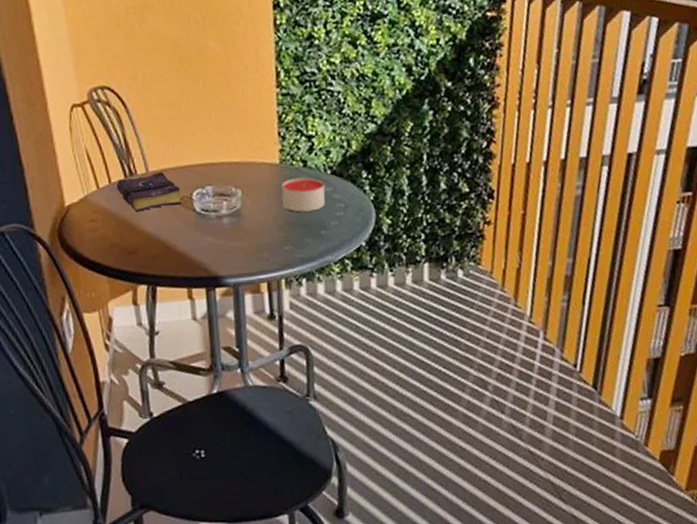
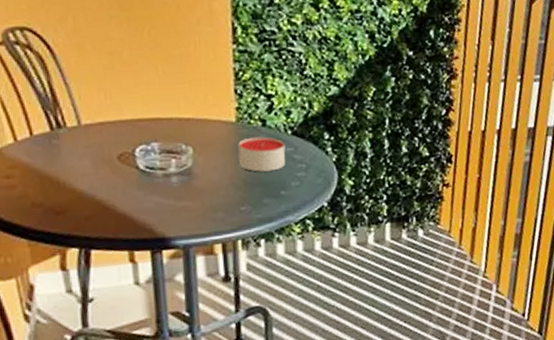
book: present [116,172,182,212] -> none [40,125,123,169]

